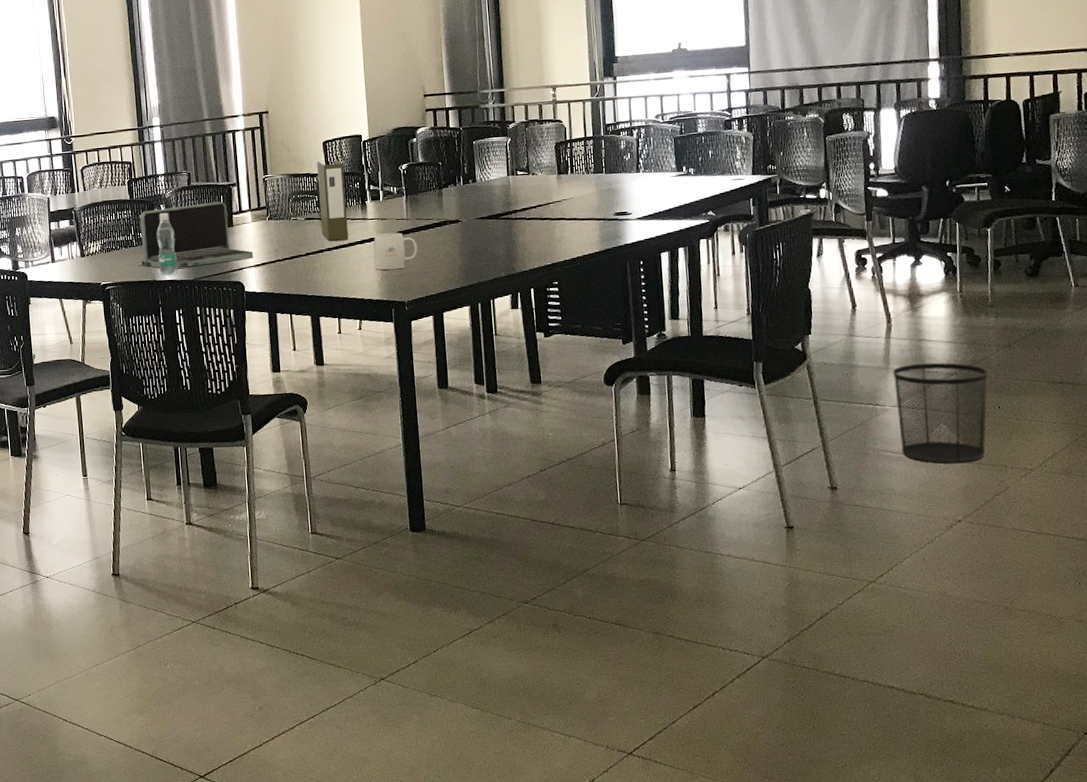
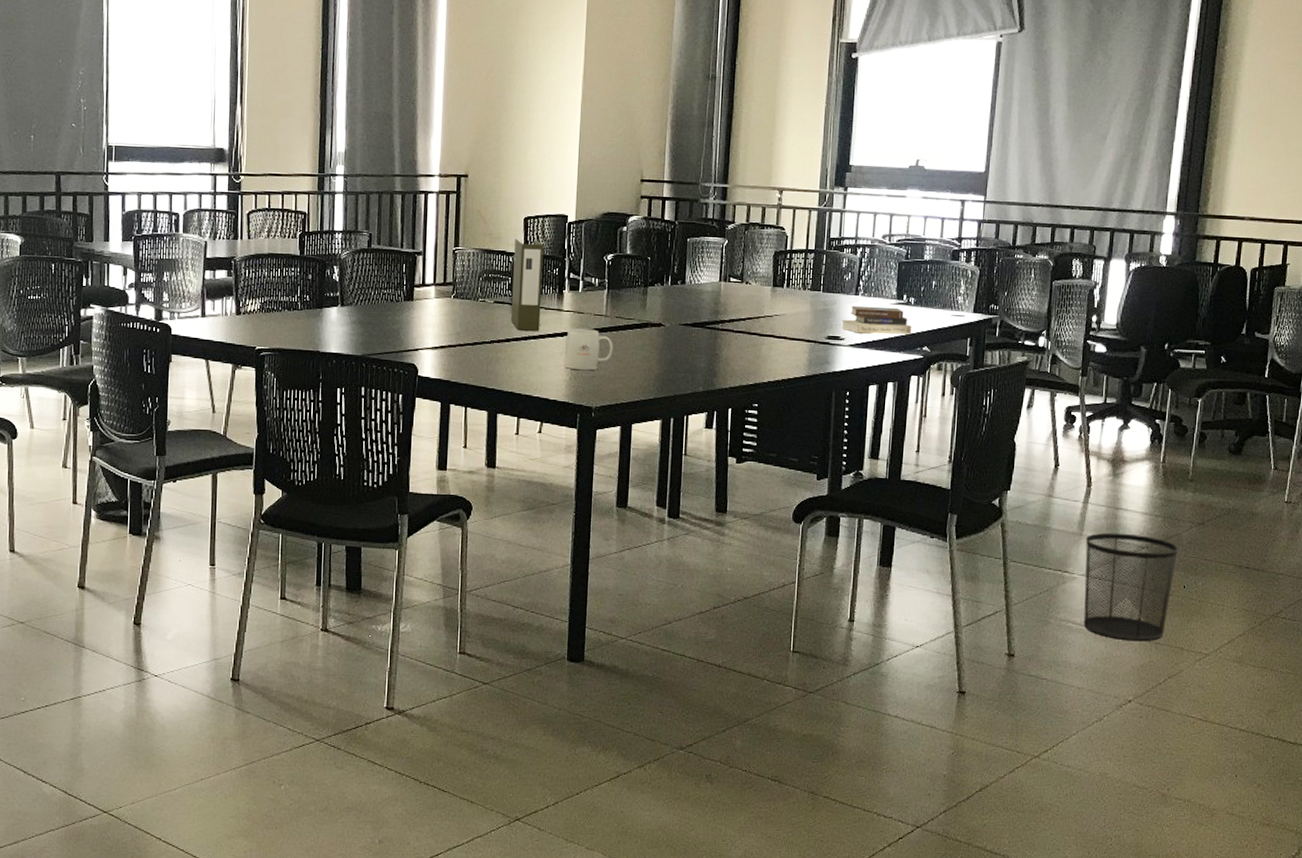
laptop: present [138,201,254,270] -> none [300,270,432,342]
bottle: present [156,212,178,276] -> none [324,275,346,348]
books: none [627,179,695,207] -> present [841,305,912,335]

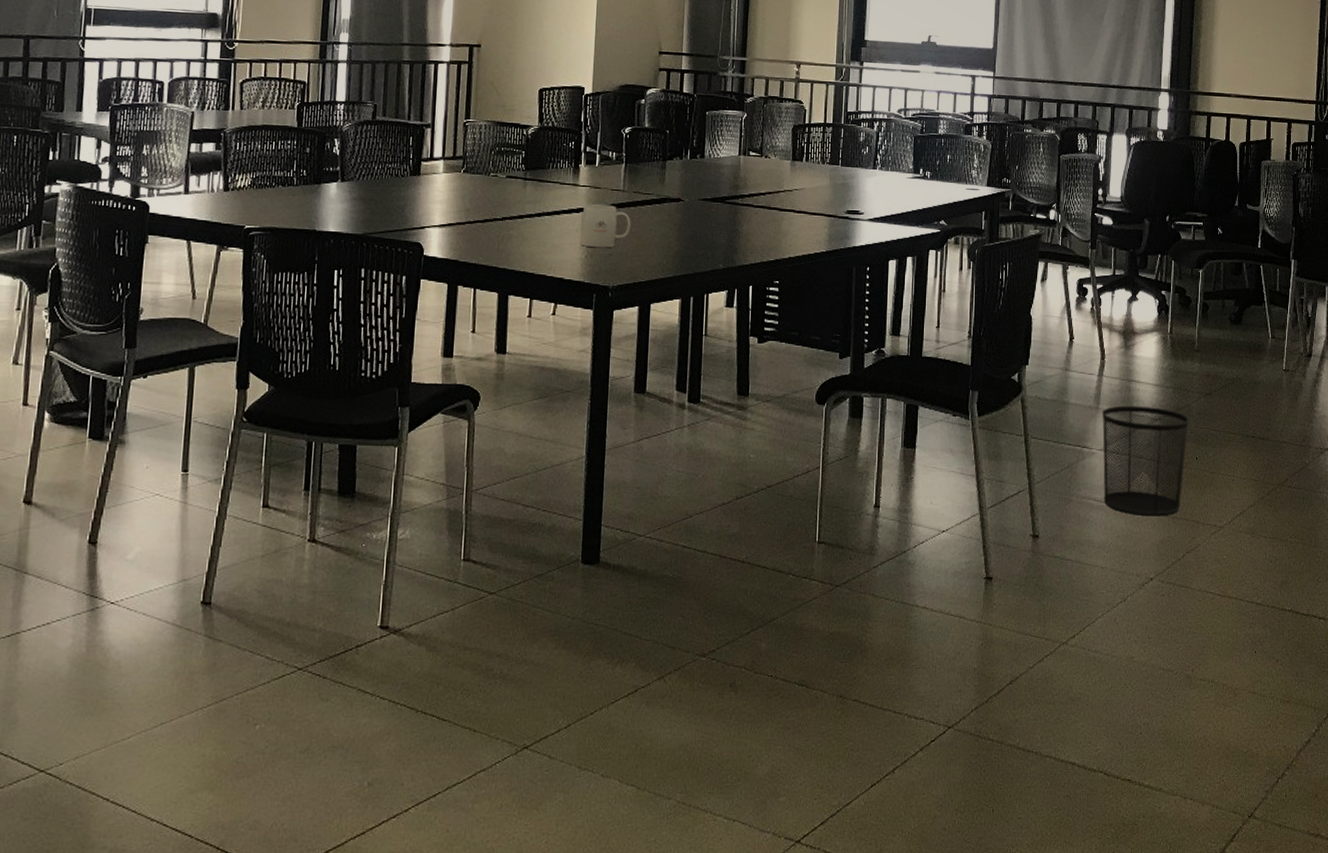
binder: present [510,238,544,331] -> none [523,111,559,207]
books: present [841,305,912,335] -> none [860,179,929,209]

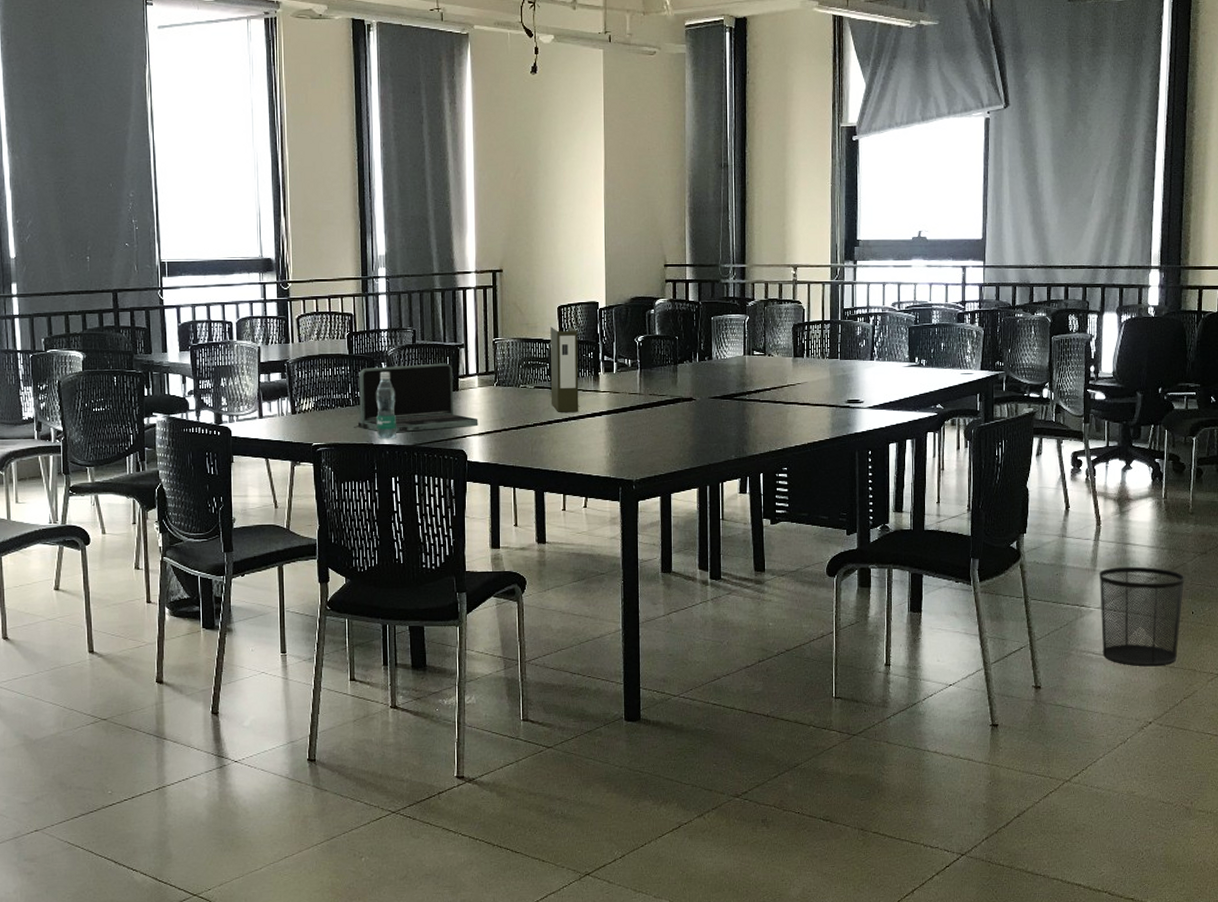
laptop: none [295,143,440,220] -> present [354,363,479,433]
bottle: none [321,148,347,226] -> present [376,371,397,439]
binder: none [523,111,559,207] -> present [550,326,579,412]
mug: present [580,204,631,249] -> none [604,407,649,447]

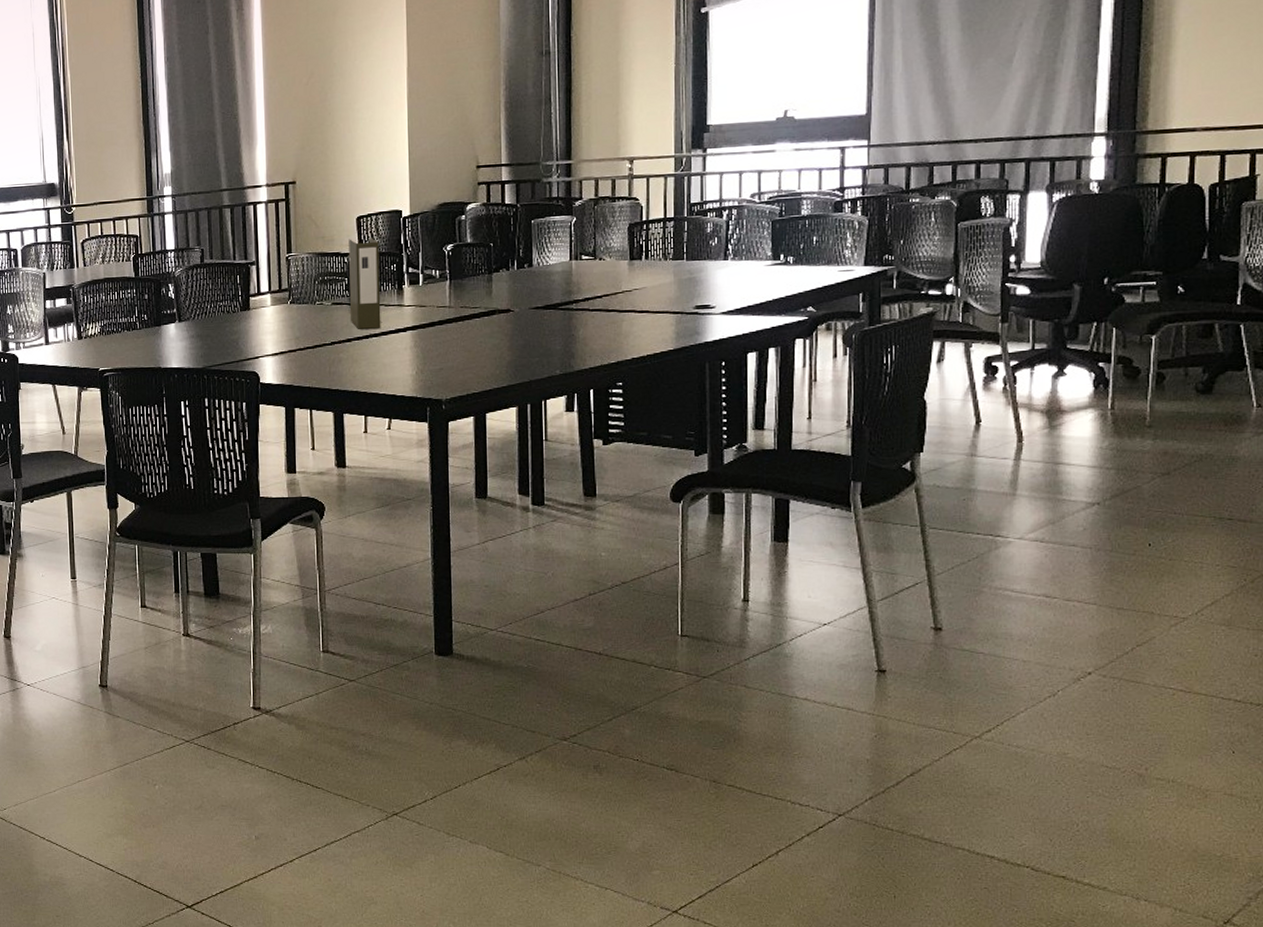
laptop: present [354,363,479,433] -> none [141,282,272,356]
bottle: present [376,371,397,439] -> none [163,292,186,363]
waste bin: present [1098,566,1185,667] -> none [1020,490,1140,608]

